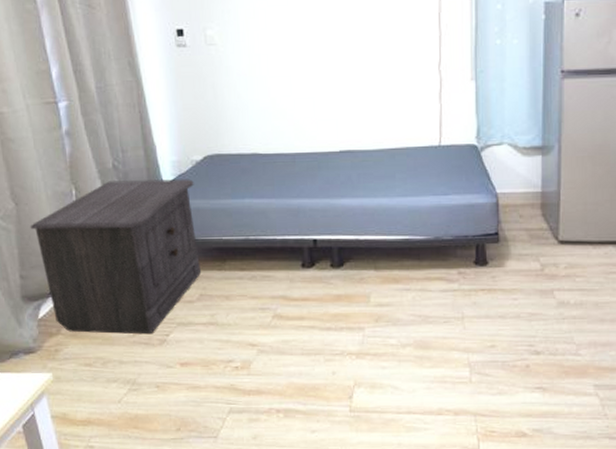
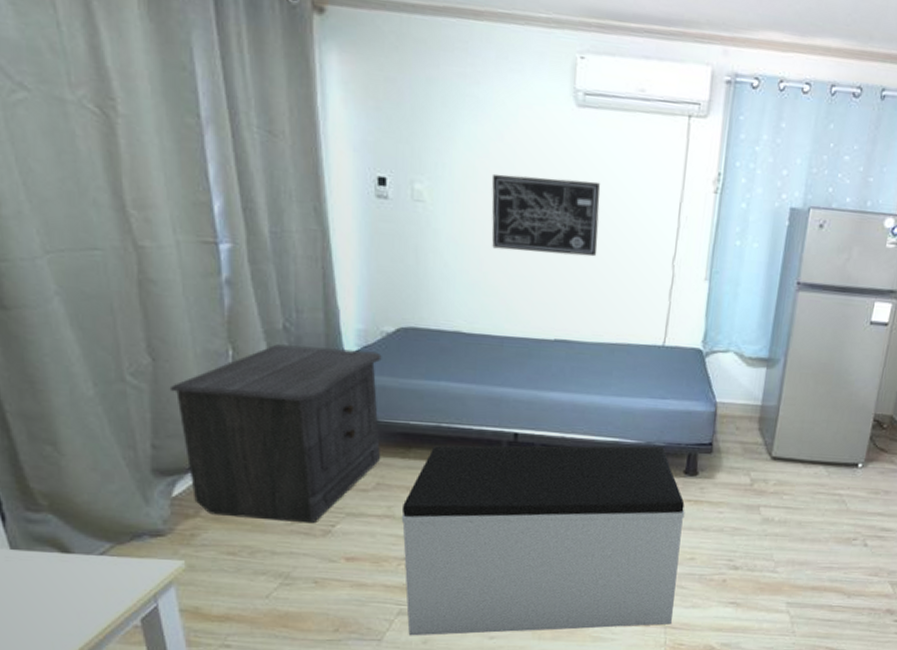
bench: none [223,240,480,433] -> present [401,445,685,636]
wall art: none [271,5,369,77] -> present [491,174,600,257]

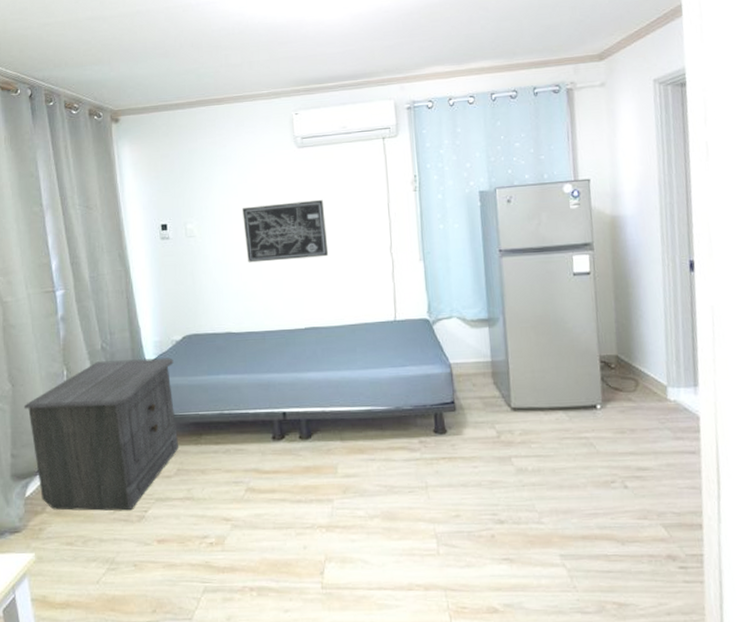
bench: present [401,445,685,636] -> none [199,410,450,613]

